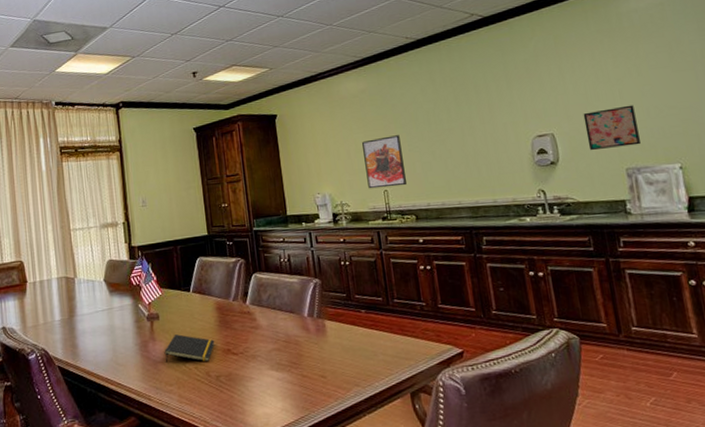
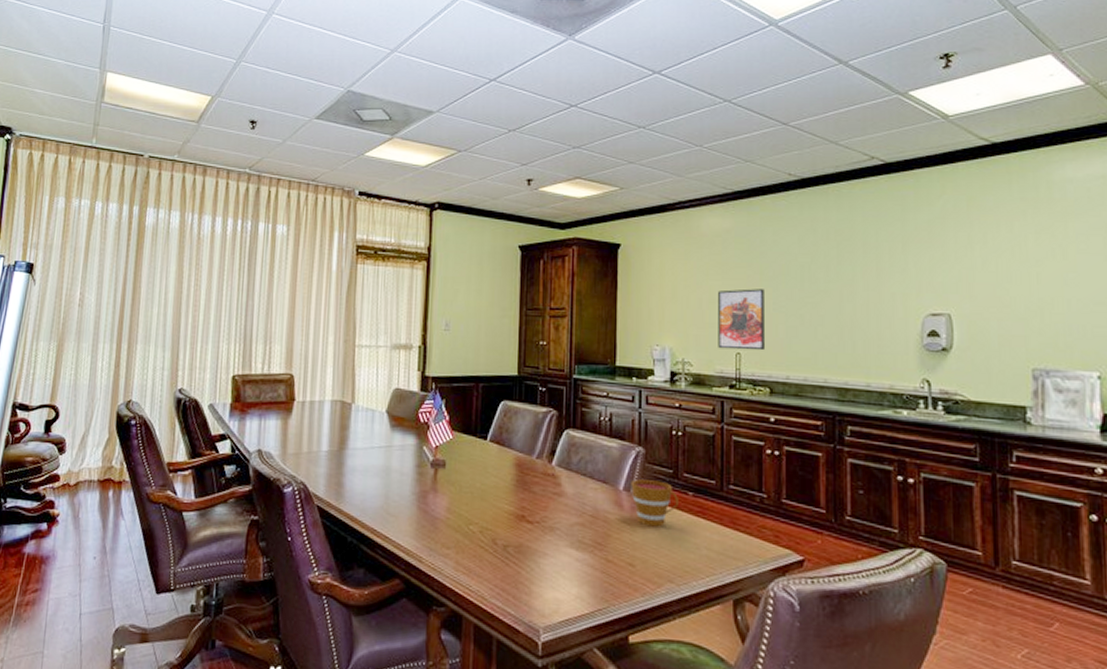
notepad: present [164,334,215,363] -> none [445,489,508,527]
cup: none [313,304,355,343] -> present [631,479,678,527]
wall art: present [583,105,642,151] -> none [989,293,1056,343]

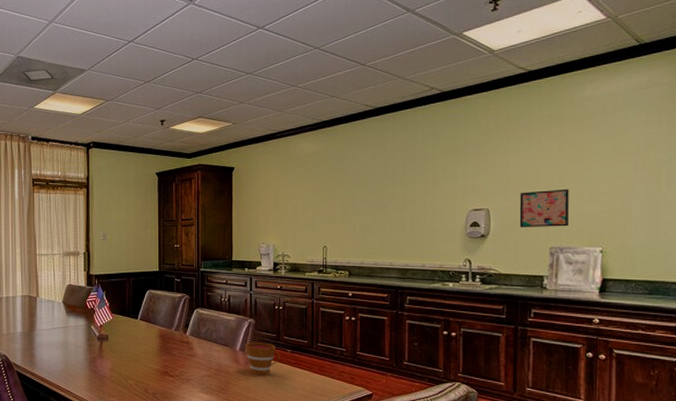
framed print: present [718,288,766,351] -> none [309,197,346,244]
wall art: none [989,293,1056,343] -> present [519,189,570,228]

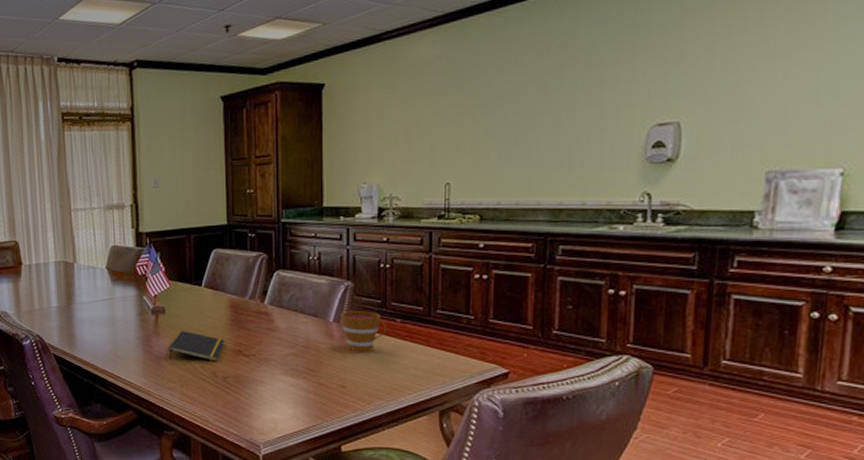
notepad: none [110,355,155,381] -> present [168,331,225,362]
wall art: present [519,189,570,228] -> none [723,88,800,147]

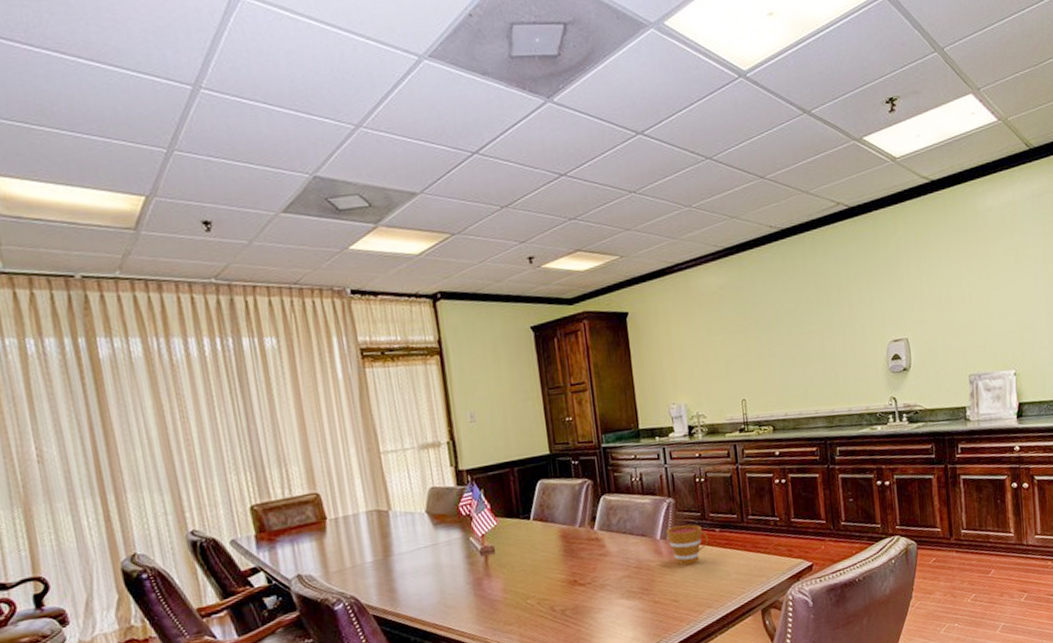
notepad: present [168,331,225,362] -> none [501,568,560,601]

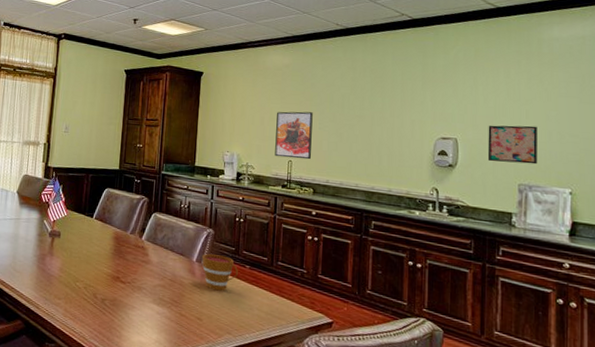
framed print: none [721,338,766,399] -> present [275,111,313,160]
wall art: none [936,309,984,357] -> present [487,125,538,165]

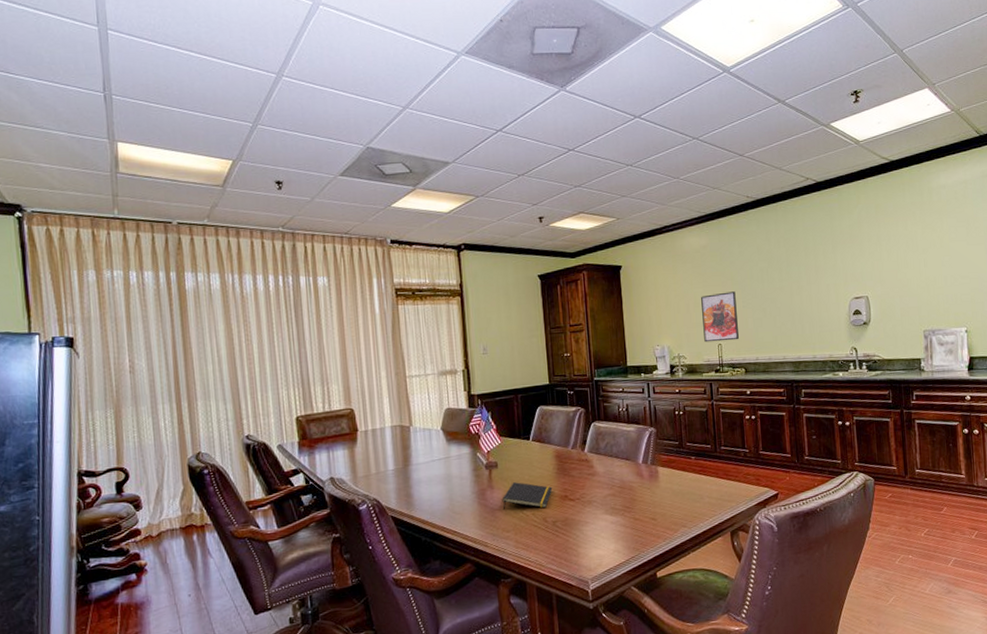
notepad: none [58,254,107,285] -> present [502,482,553,510]
cup: present [202,254,238,291] -> none [647,451,685,488]
wall art: present [487,125,538,165] -> none [893,273,938,314]

